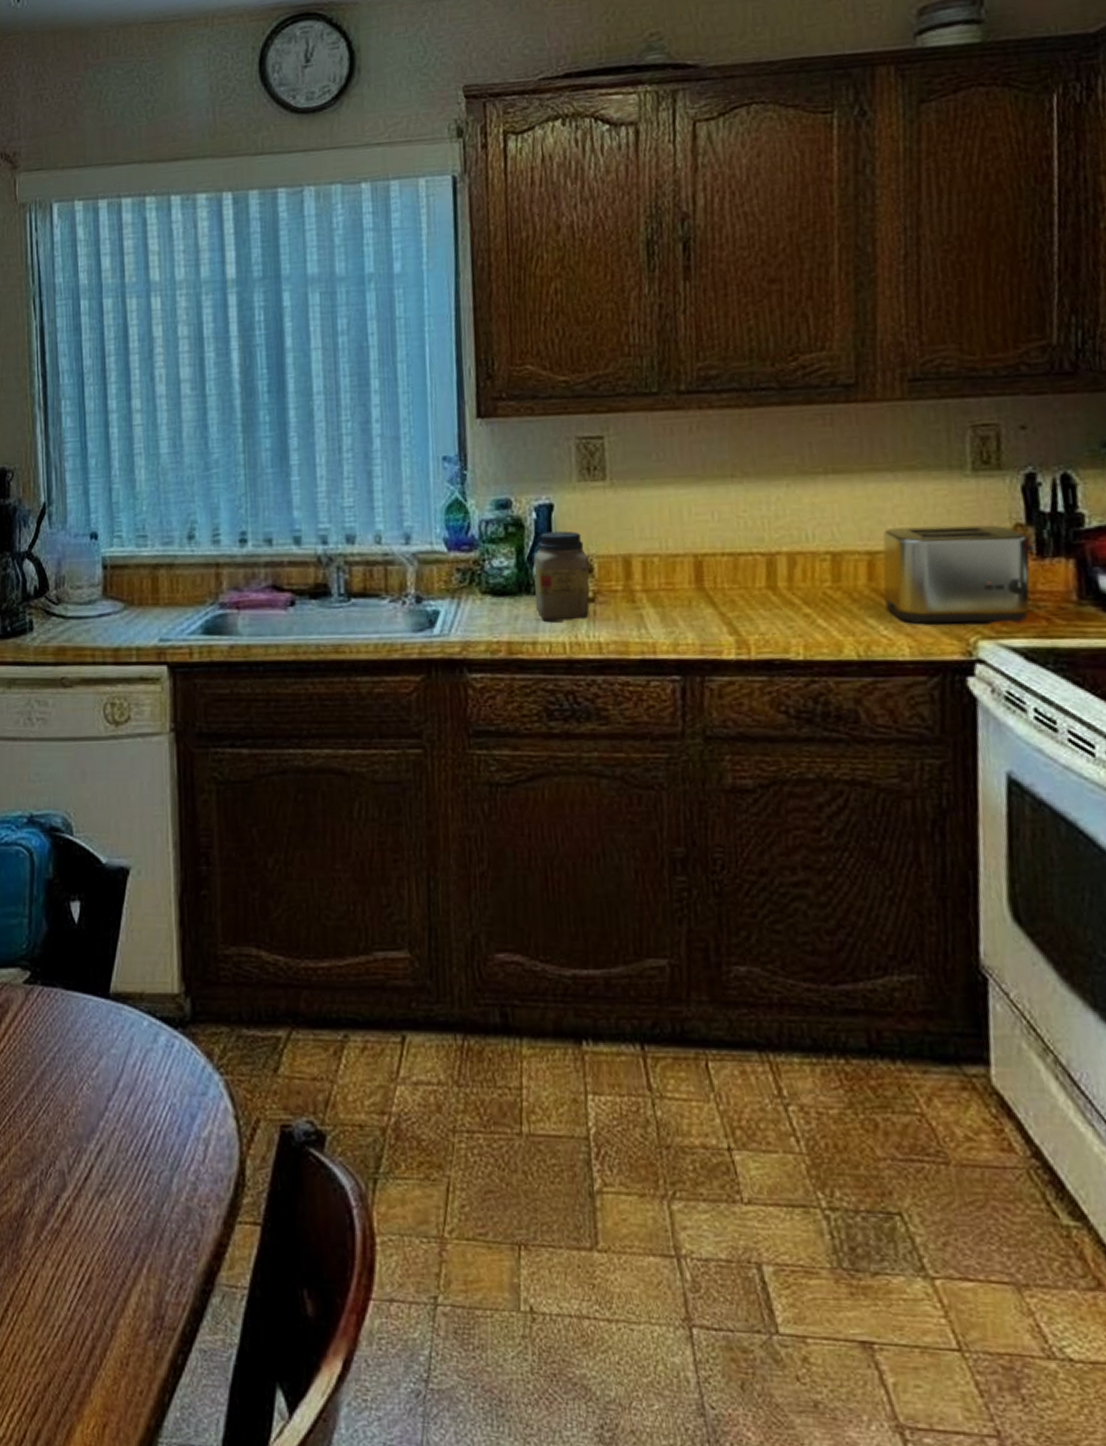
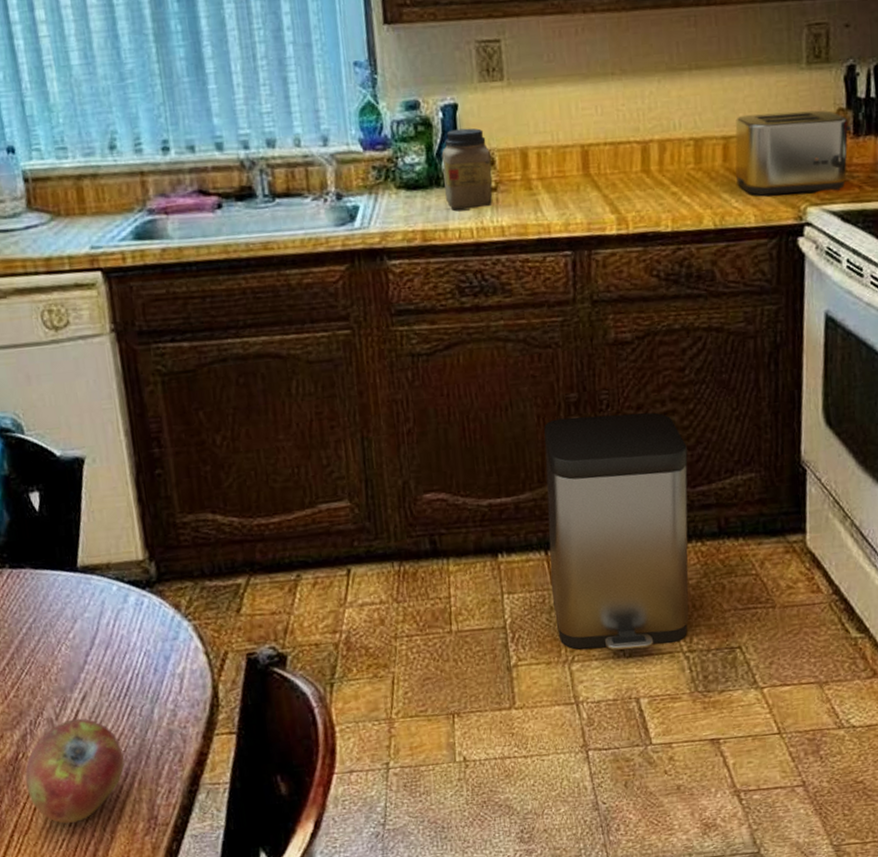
fruit: none [28,1175,135,1306] -> present [25,718,125,824]
pedal bin: none [642,877,829,1195] -> present [544,412,689,651]

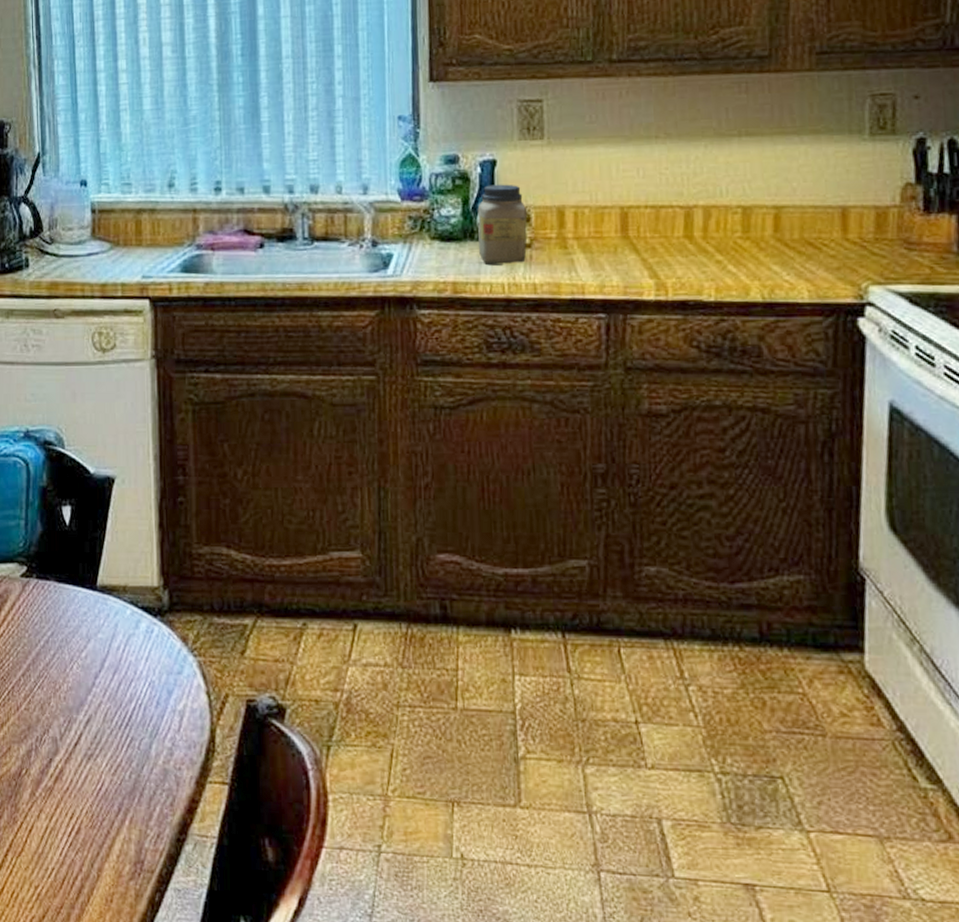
fruit: present [25,718,125,824] -> none [25,741,118,852]
pedal bin: present [544,412,689,651] -> none [567,490,726,761]
toaster: present [735,110,851,196] -> none [787,183,921,270]

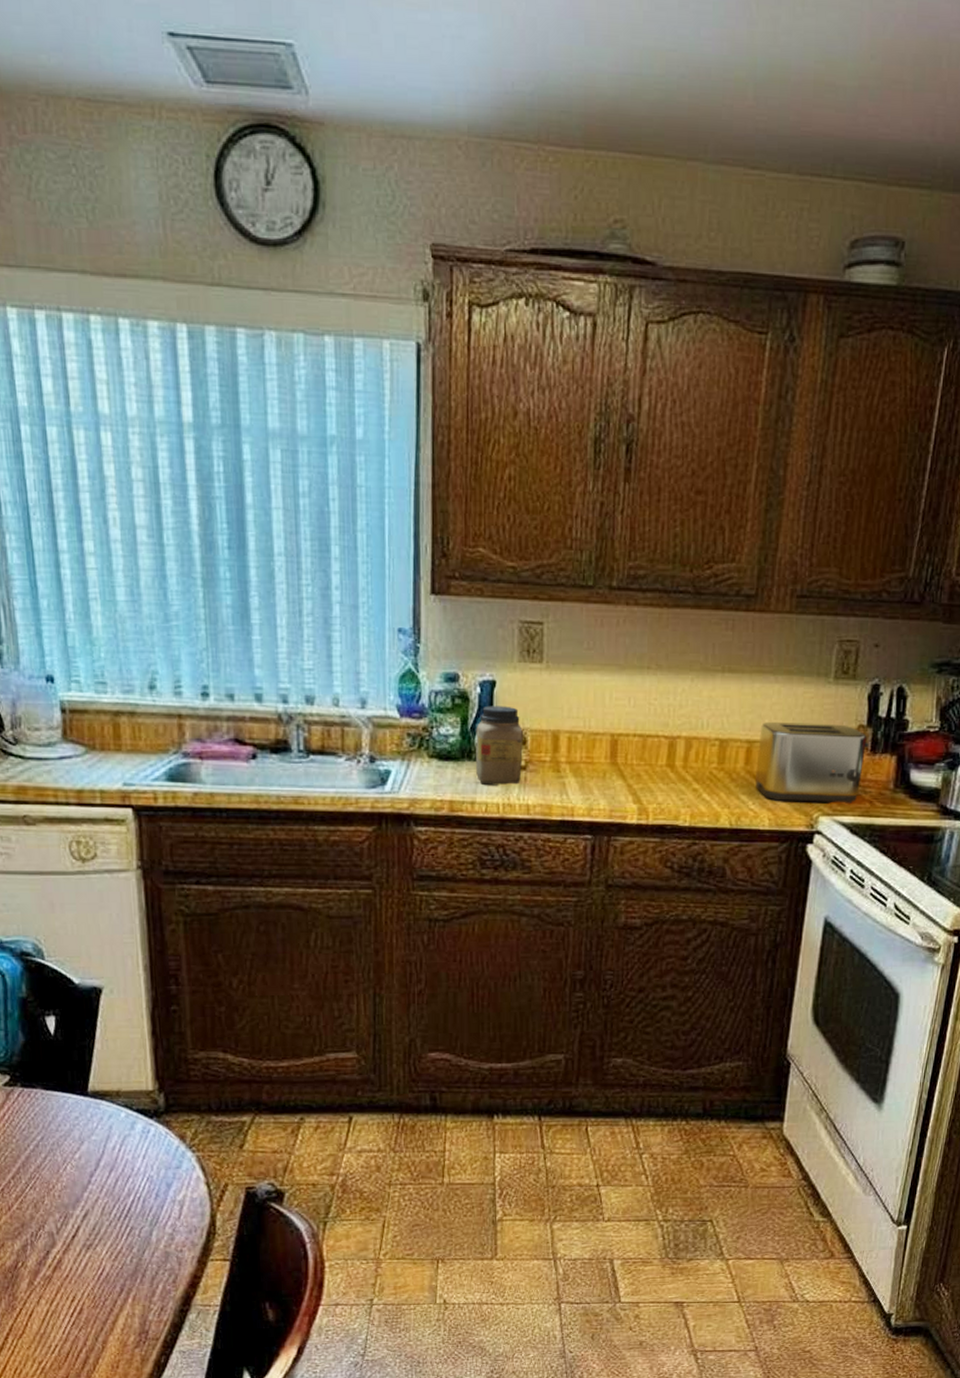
toaster: none [787,183,921,270] -> present [754,721,869,803]

